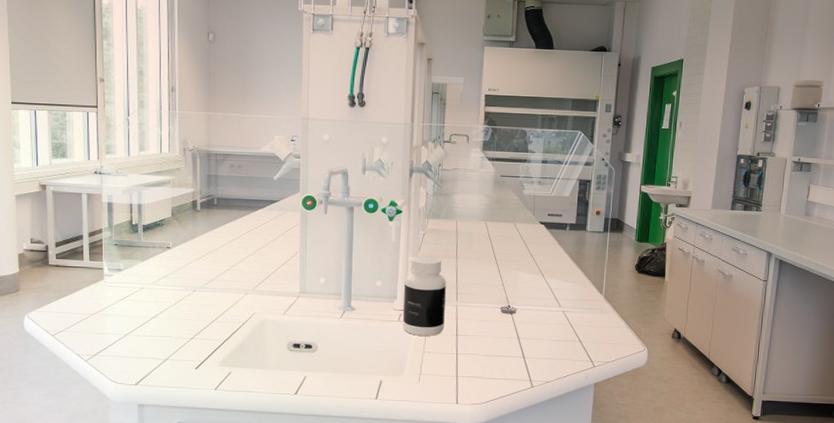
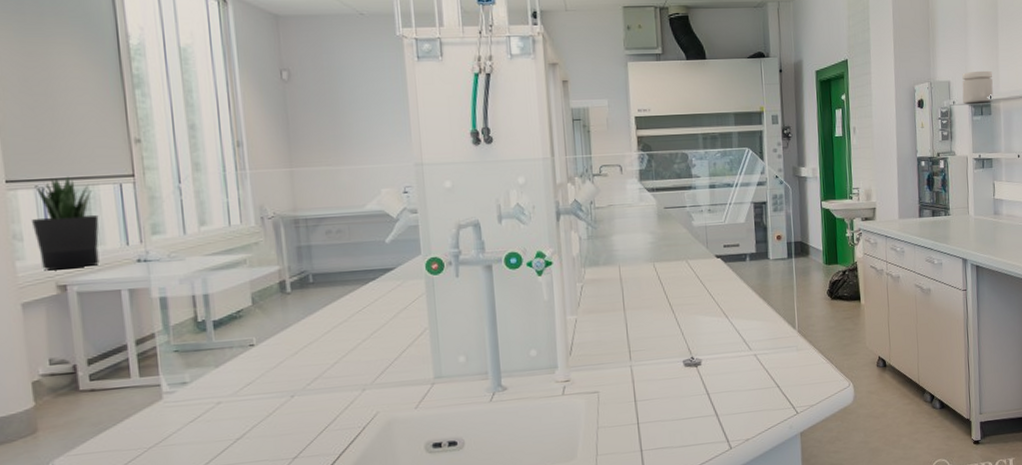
planter: none [26,103,71,174] -> present [30,176,100,271]
medicine bottle: present [402,256,447,336] -> none [565,311,619,410]

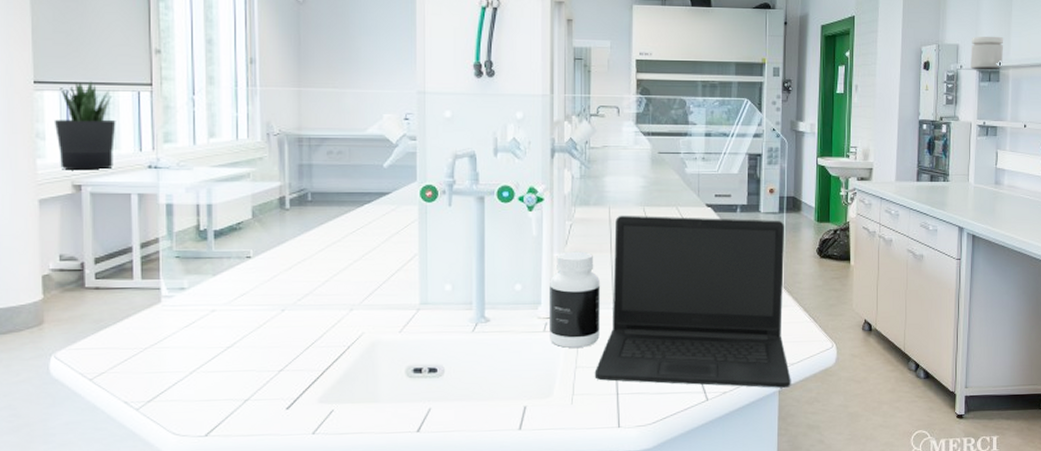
medicine bottle: none [565,311,619,410] -> present [548,251,601,348]
laptop: none [616,265,812,439] -> present [594,215,791,388]

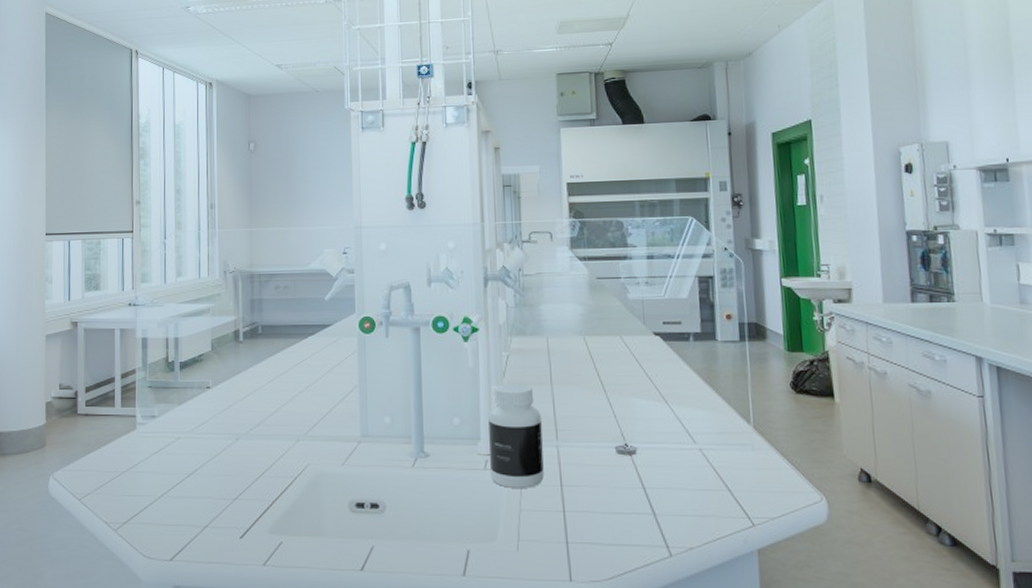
planter: present [53,81,116,170] -> none [59,231,105,309]
laptop: present [594,215,791,388] -> none [540,345,773,547]
jar: present [971,36,1004,70] -> none [965,128,1012,170]

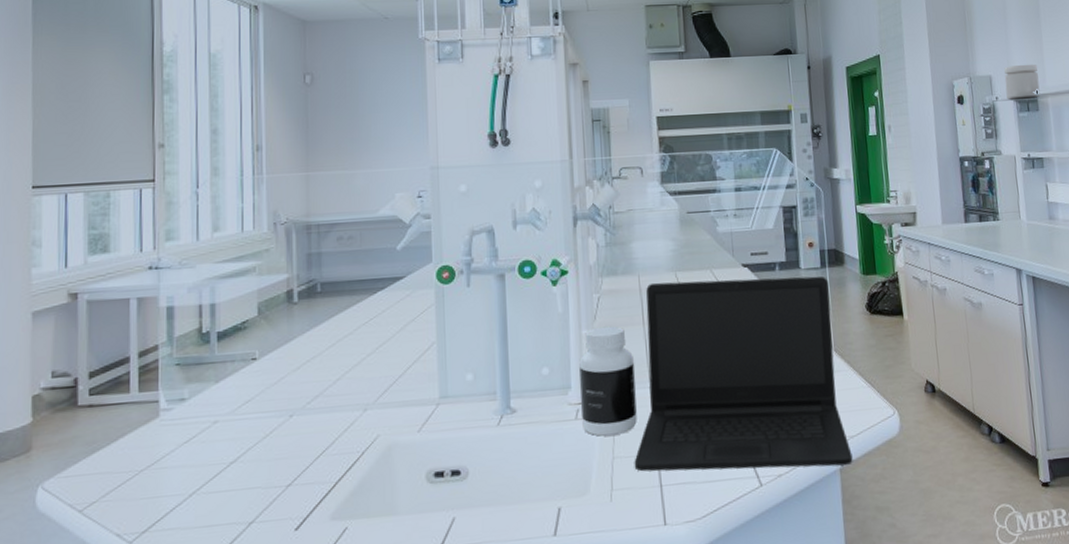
laptop: none [540,345,773,547] -> present [634,276,853,472]
jar: none [965,128,1012,170] -> present [1004,64,1041,101]

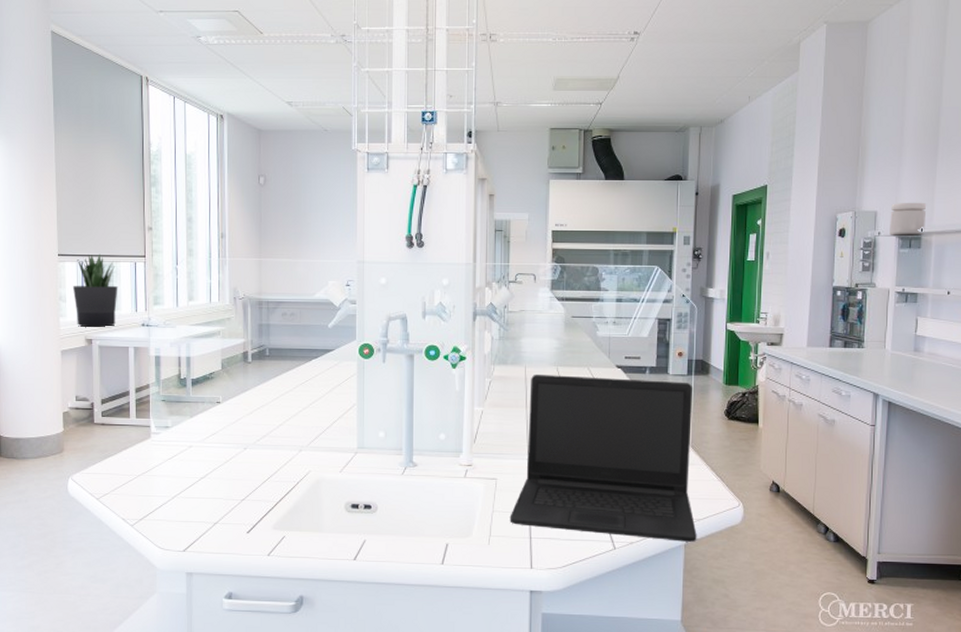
planter: none [51,181,116,278] -> present [72,254,118,327]
medicine bottle: present [579,326,637,437] -> none [469,406,517,493]

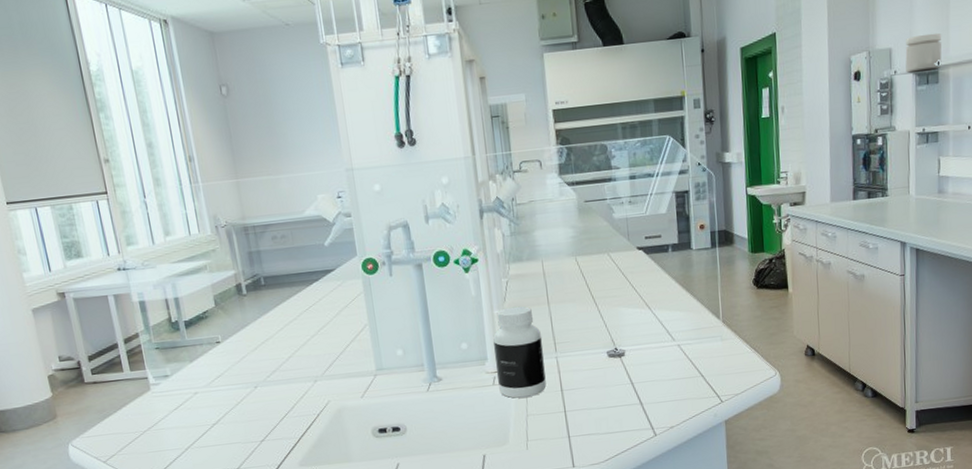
planter: present [72,254,118,327] -> none [29,196,88,281]
medicine bottle: none [469,406,517,493] -> present [493,306,547,399]
laptop: present [509,374,697,542] -> none [545,255,737,426]

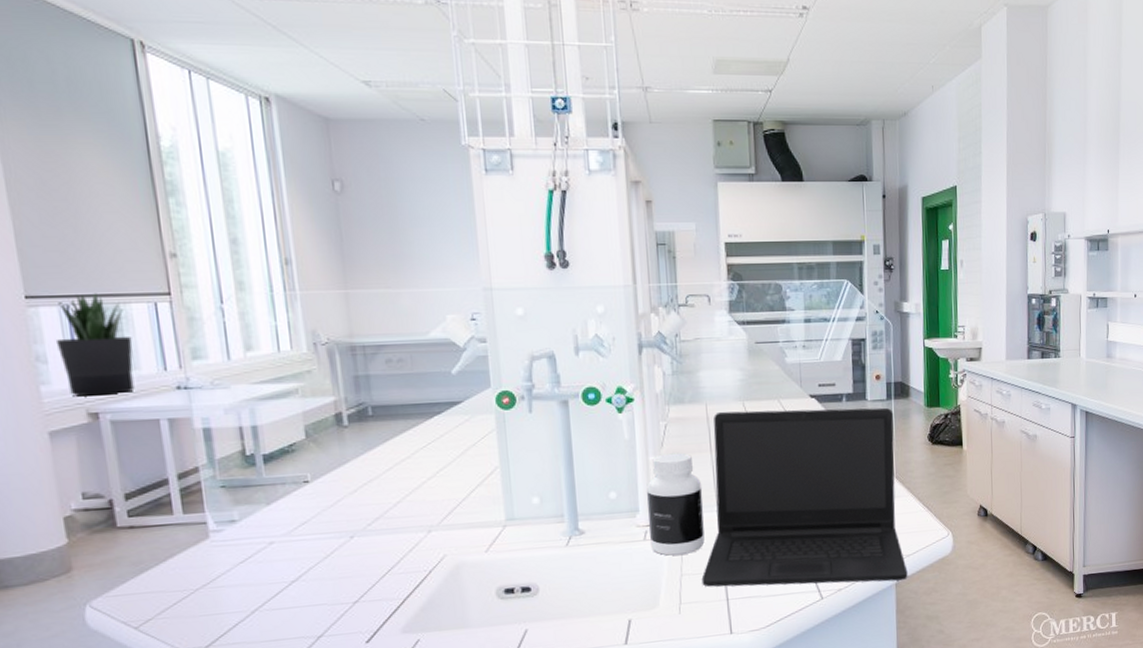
planter: none [29,196,88,281] -> present [55,293,135,397]
laptop: none [545,255,737,426] -> present [701,407,908,587]
jar: present [905,33,942,74] -> none [1078,202,1112,239]

